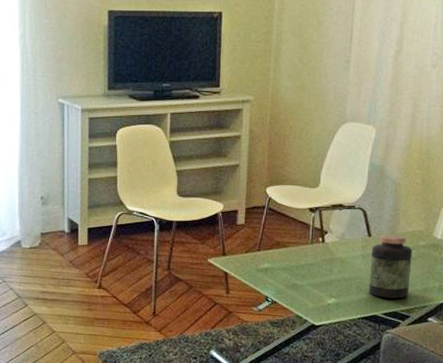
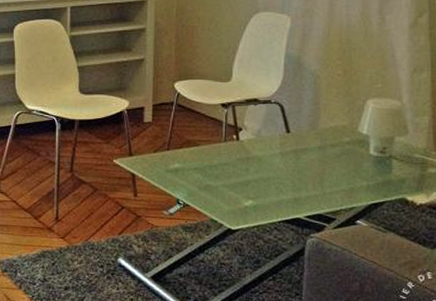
jar: present [368,234,413,299] -> none [289,130,336,200]

